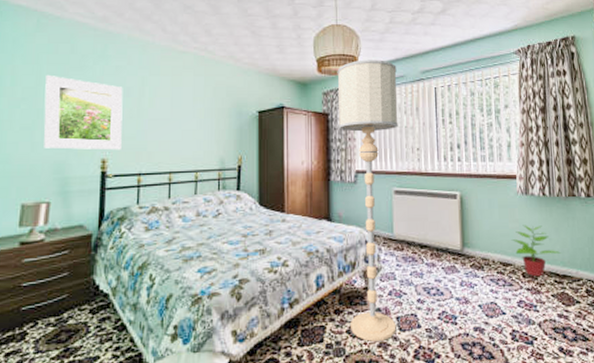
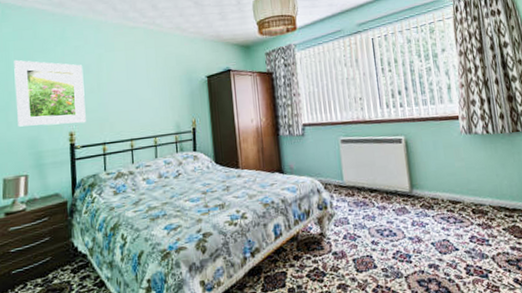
floor lamp: present [337,59,398,342] -> none [277,17,354,284]
potted plant: present [511,225,561,277] -> none [458,162,509,212]

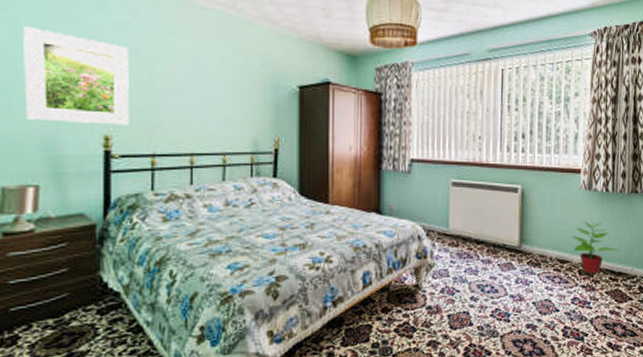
potted plant: none [458,162,509,212] -> present [570,221,618,274]

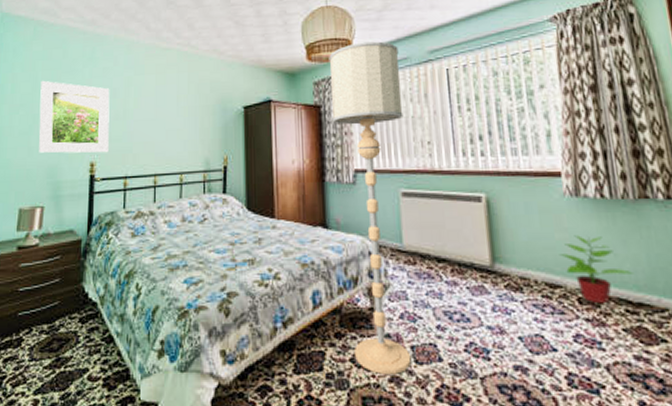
floor lamp: none [392,32,461,340] -> present [329,41,411,374]

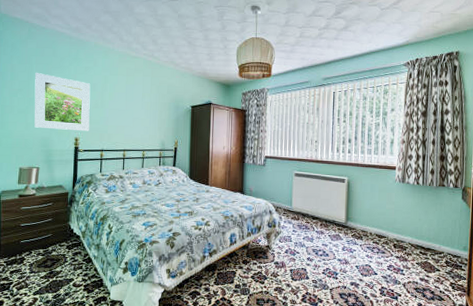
floor lamp: present [329,41,411,374] -> none [253,67,303,286]
potted plant: present [559,235,633,304] -> none [387,207,428,248]

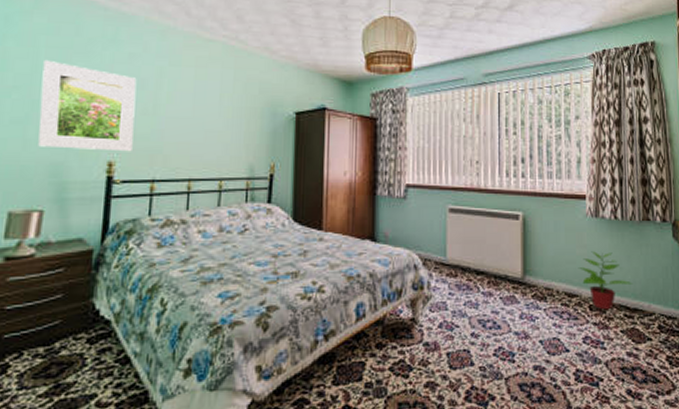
potted plant: none [387,207,428,248] -> present [578,251,632,310]

